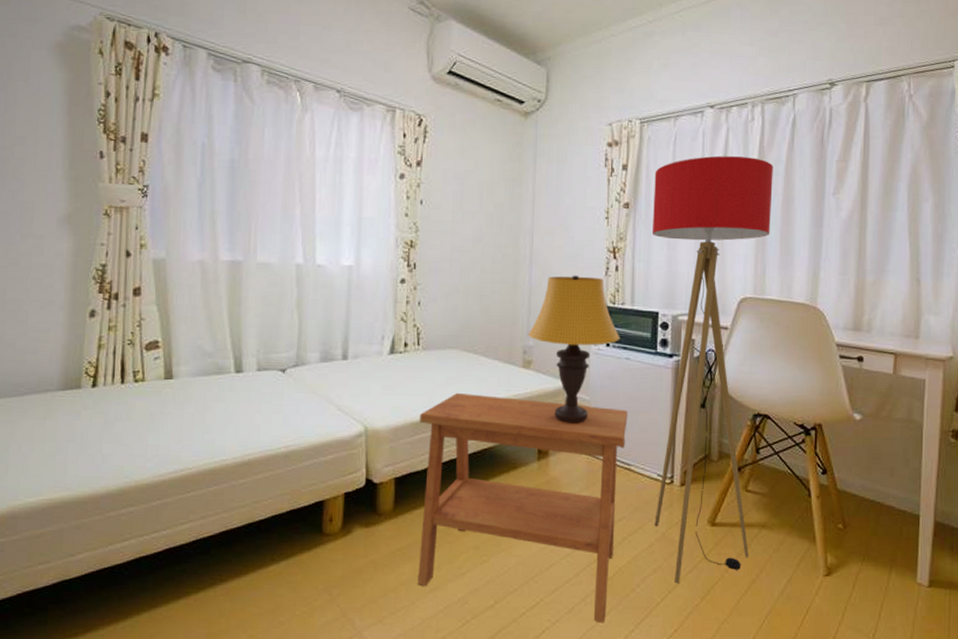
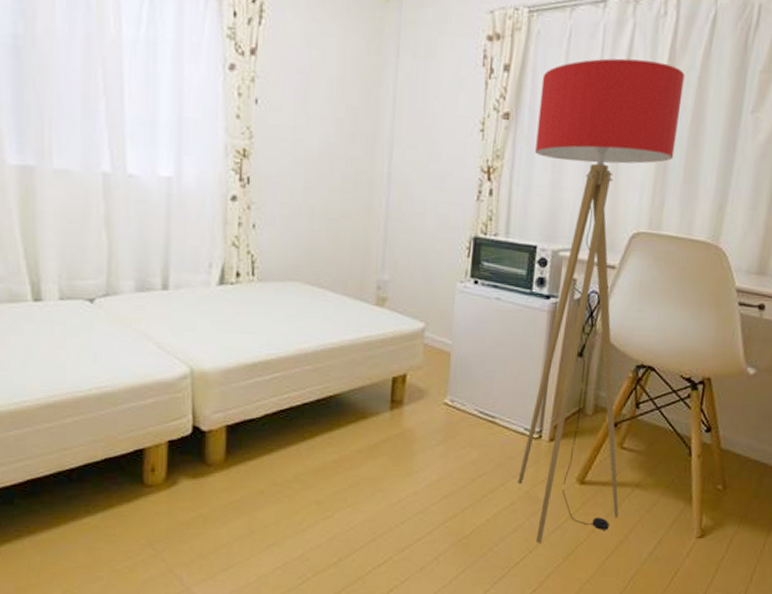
side table: present [417,393,628,624] -> none [252,332,495,583]
table lamp: present [527,275,620,423] -> none [382,198,491,370]

